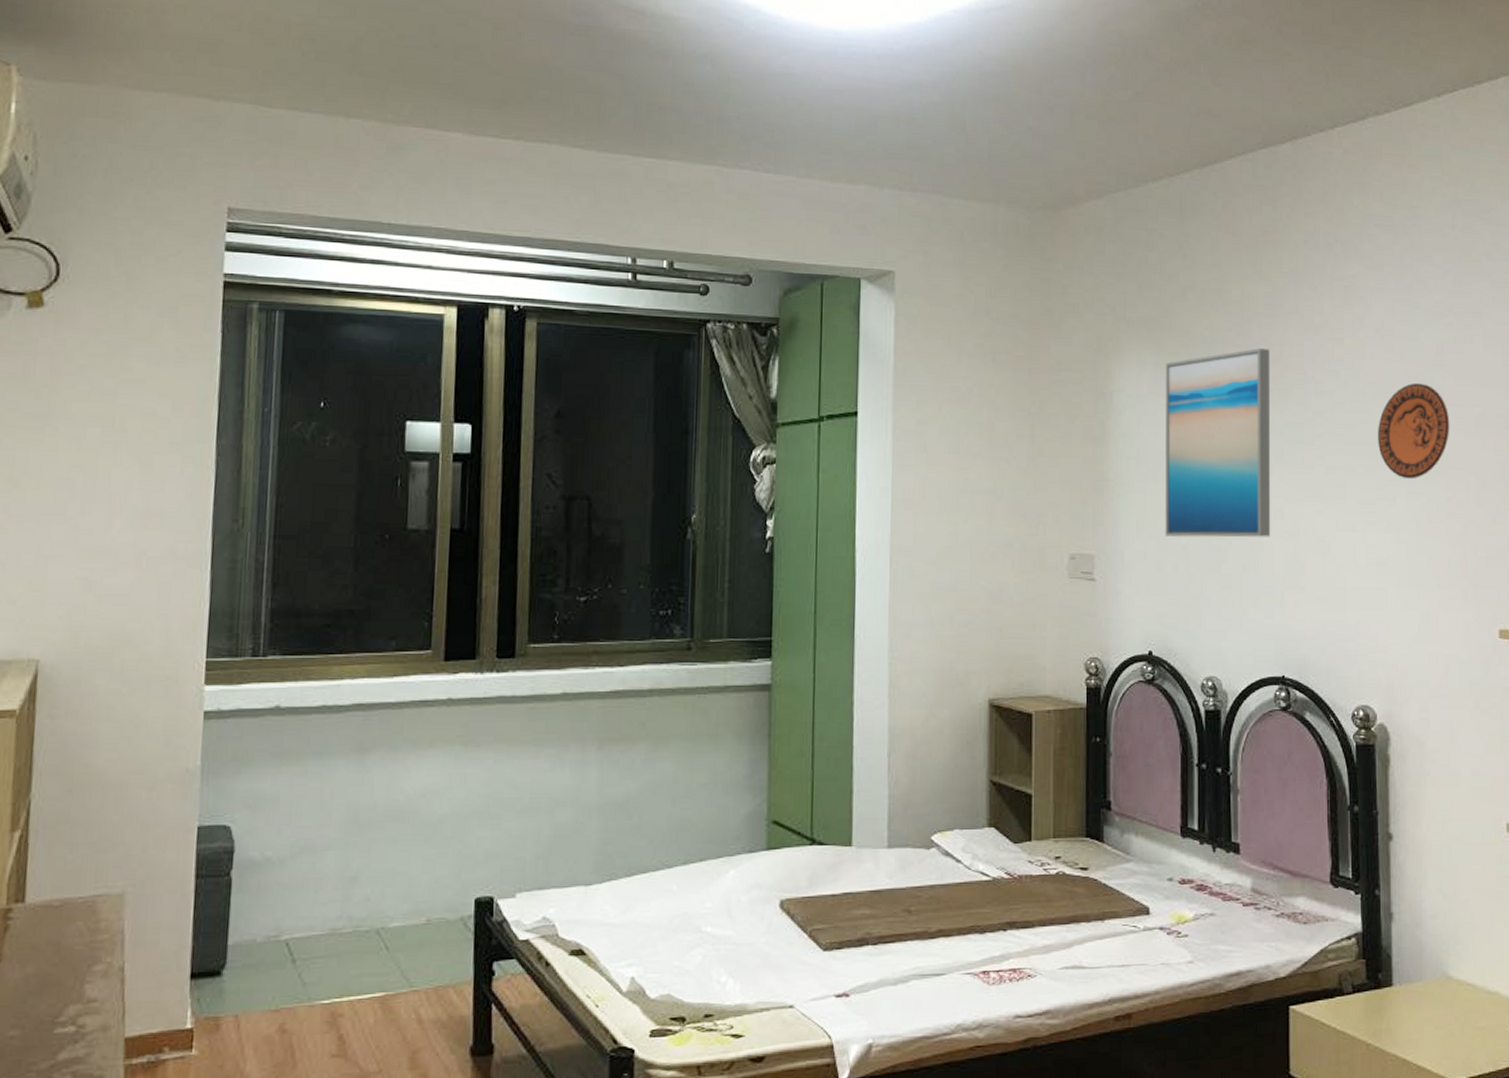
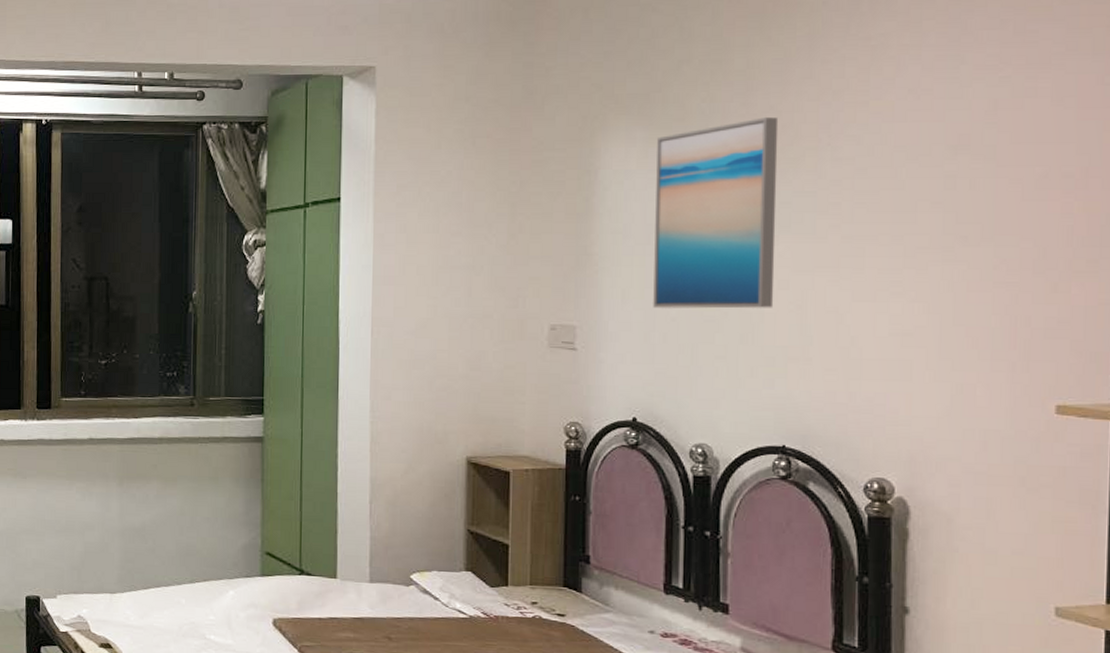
decorative plate: present [1378,383,1450,480] -> none [908,145,1002,247]

